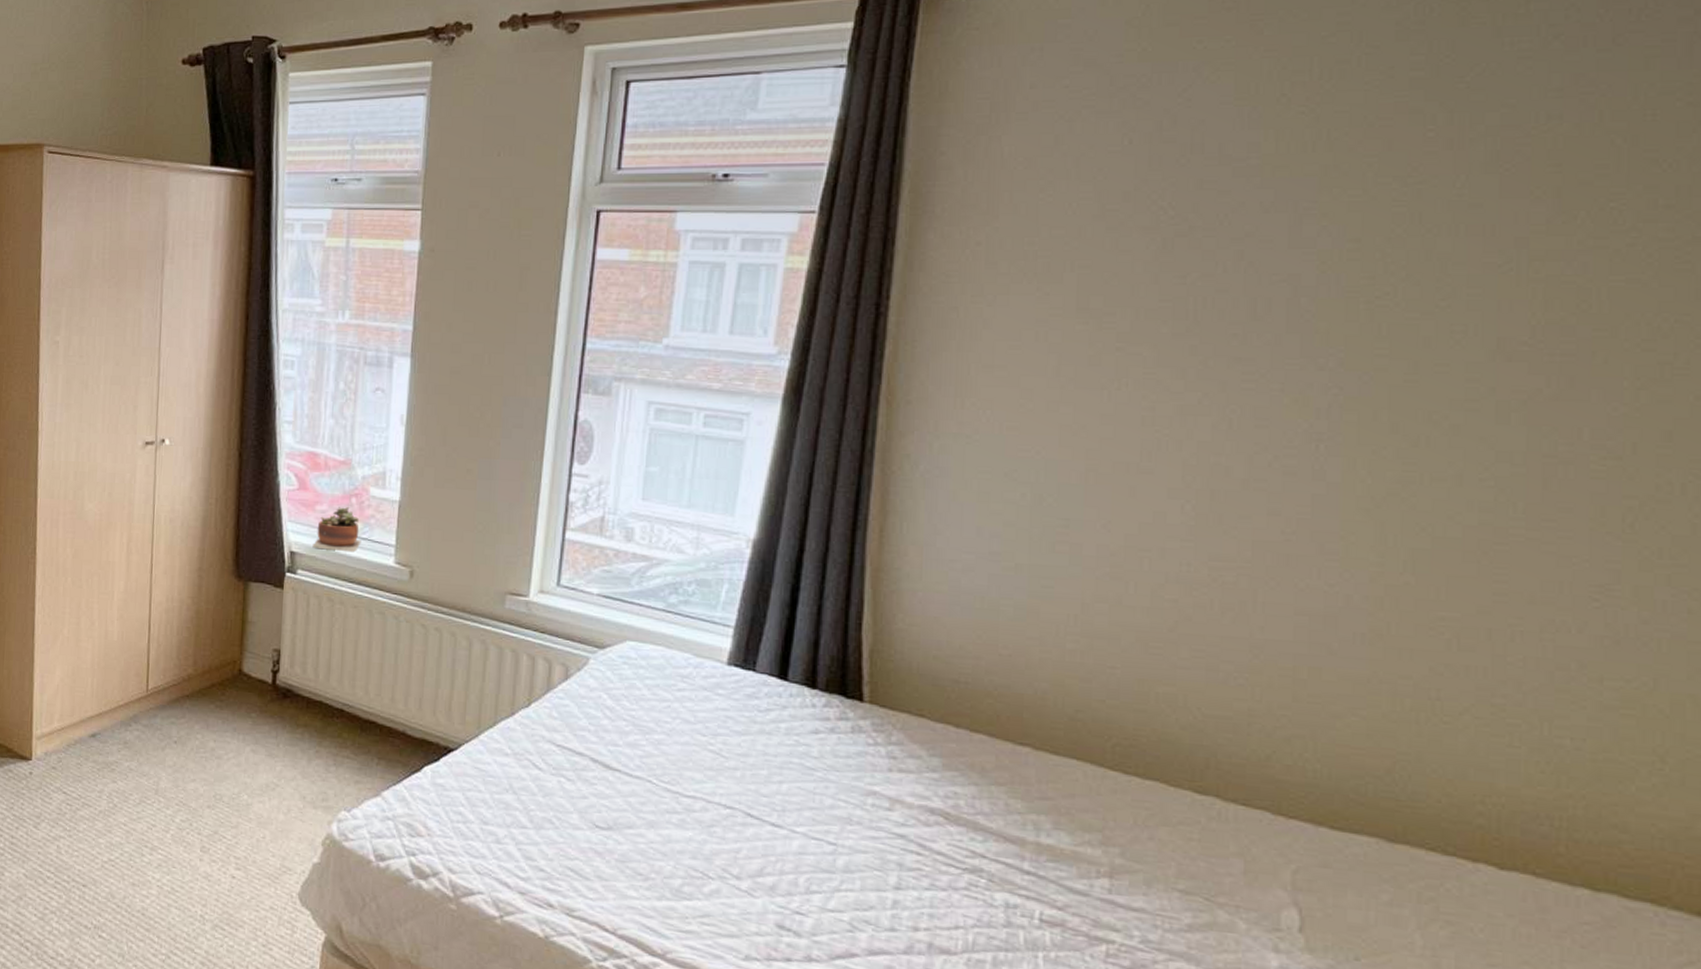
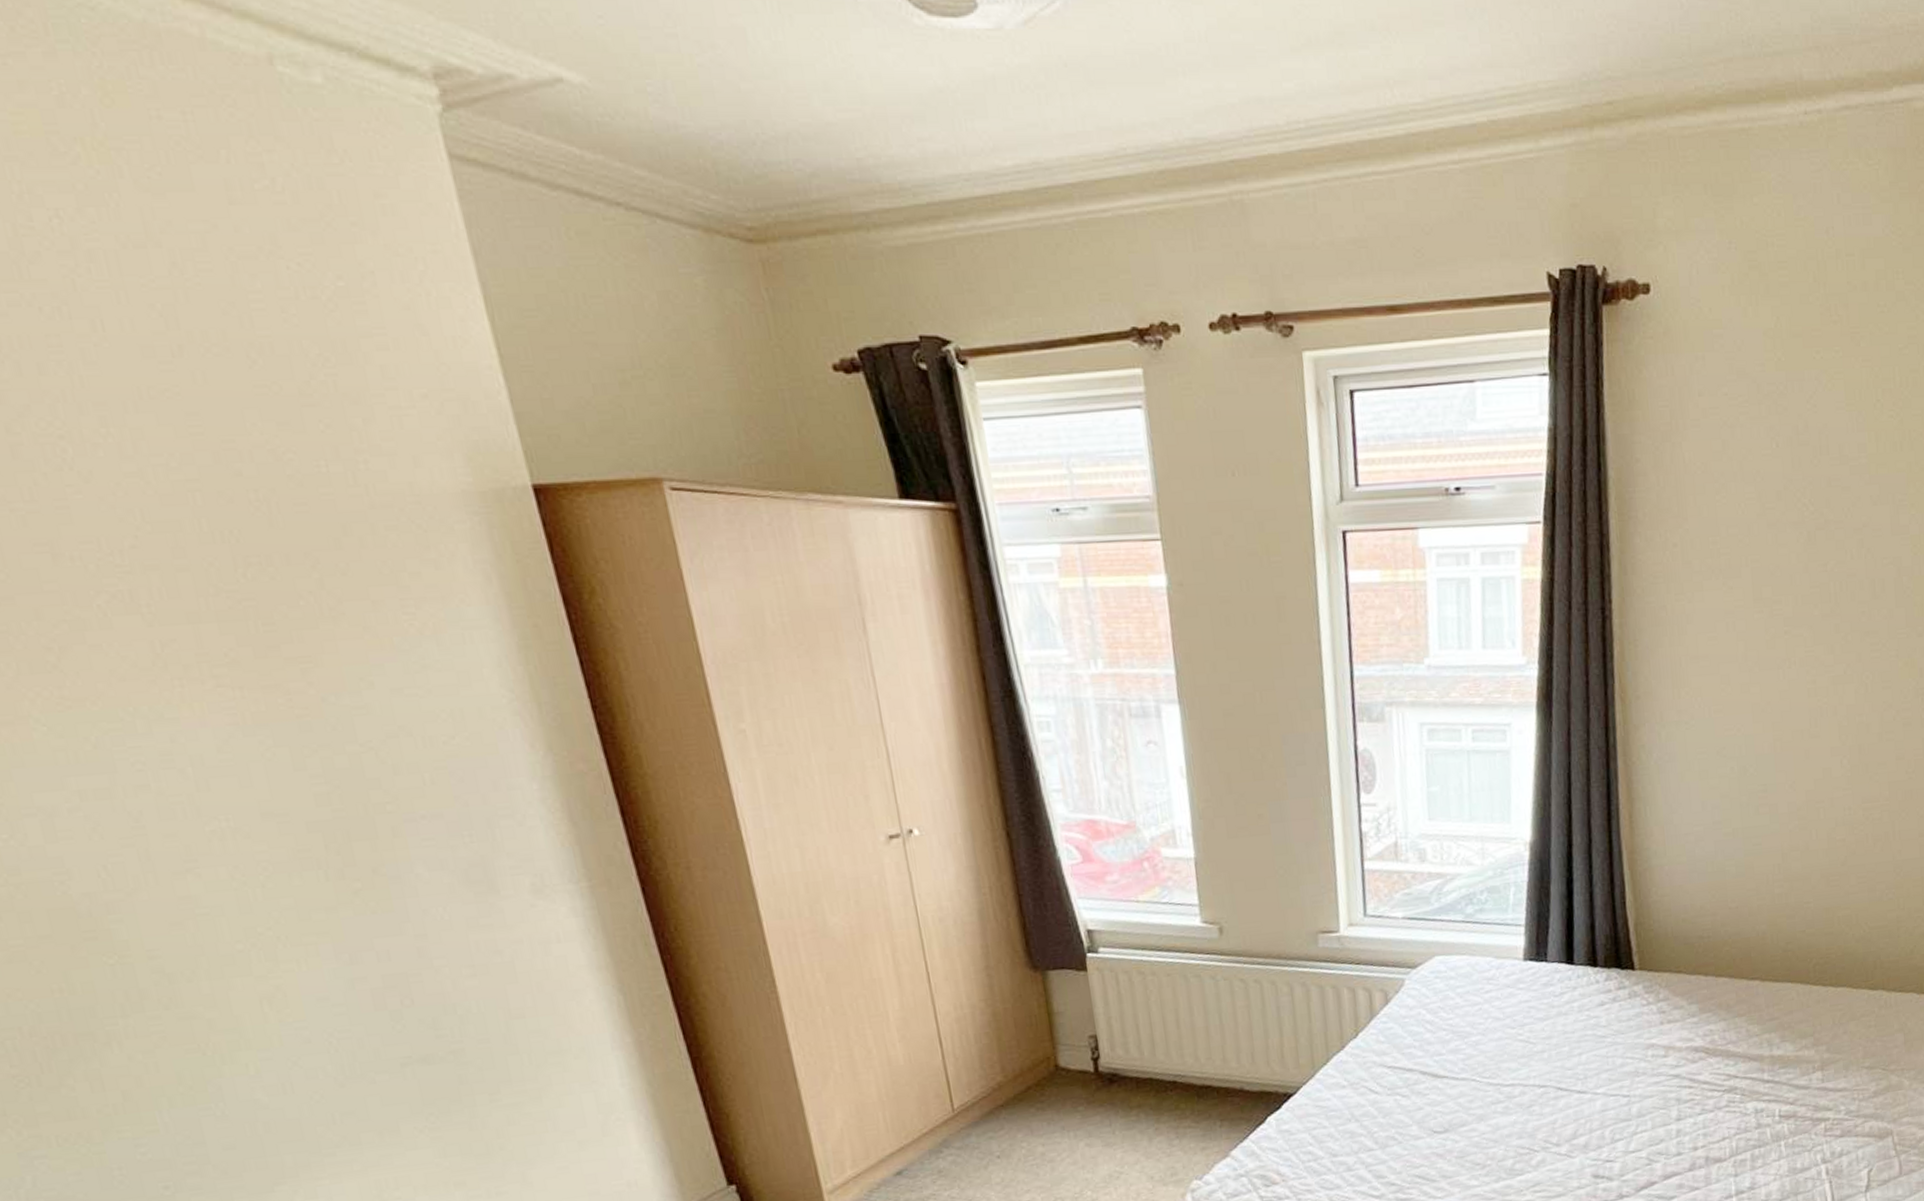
succulent plant: present [312,507,361,553] -> none [1110,873,1163,923]

